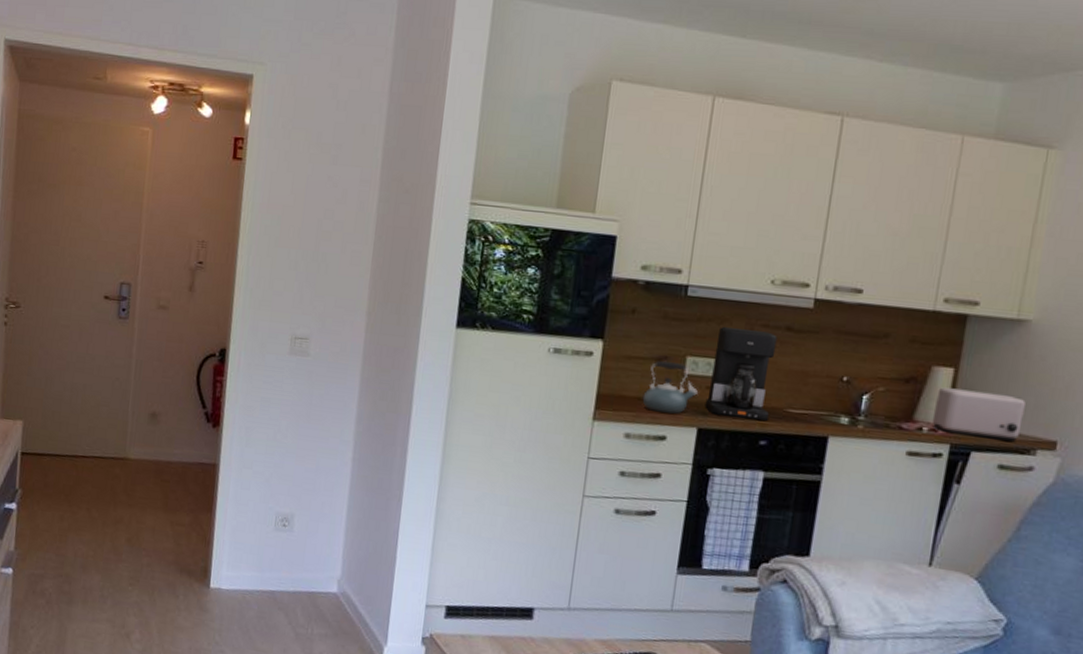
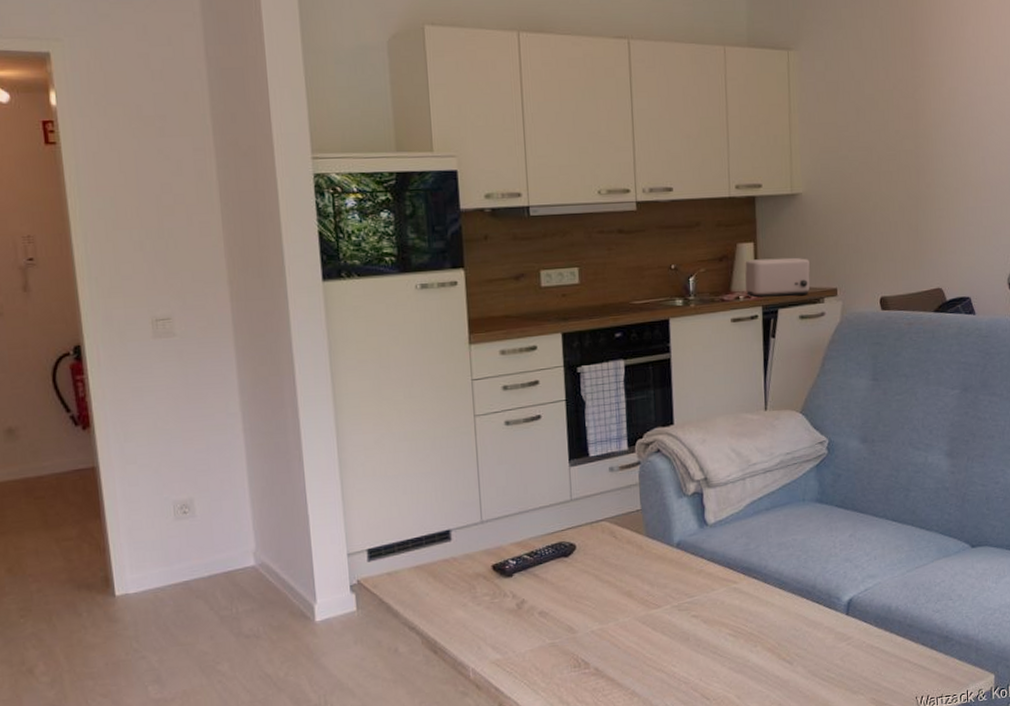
kettle: present [642,361,698,415] -> none [509,278,556,327]
coffee maker: present [705,327,778,422] -> none [563,237,618,319]

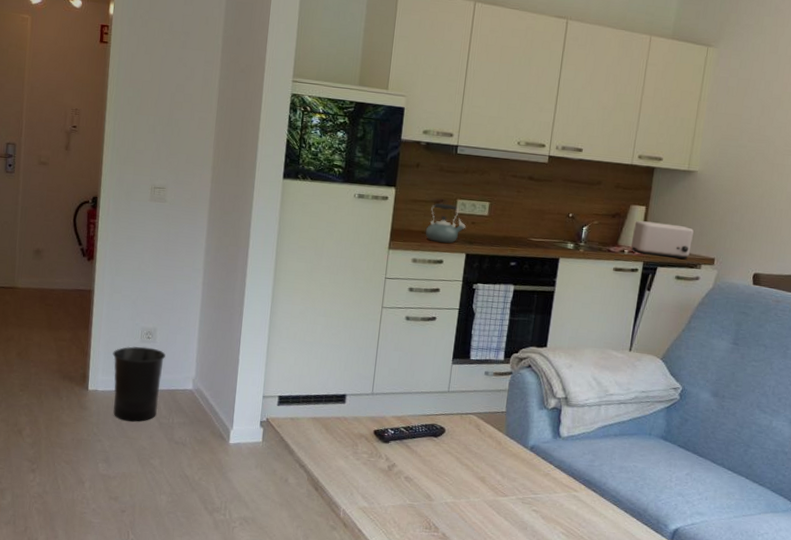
waste bin: none [140,524,214,624] -> present [112,346,166,422]
kettle: none [509,278,556,327] -> present [425,203,466,244]

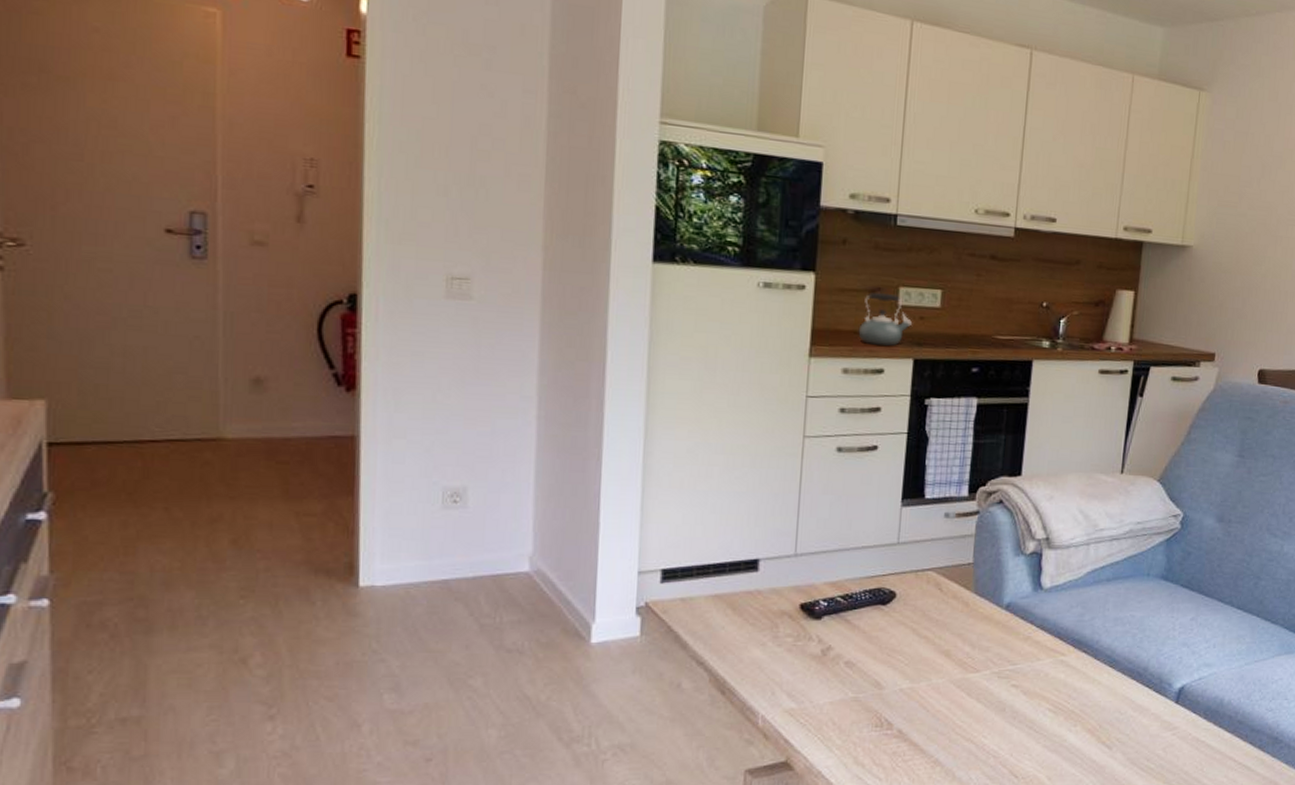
waste bin: present [112,346,166,422] -> none [397,515,484,627]
toaster: present [631,220,694,260] -> none [1118,309,1190,356]

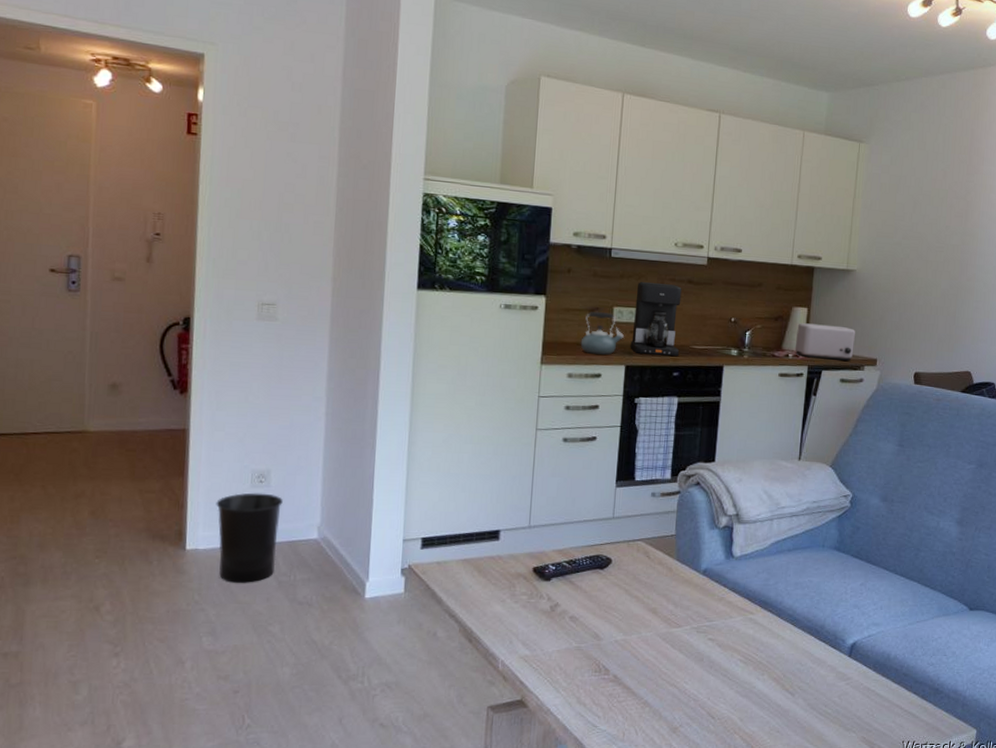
waste bin: none [397,515,484,627] -> present [216,492,283,583]
coffee maker: none [919,257,983,349] -> present [630,282,682,357]
toaster: none [1118,309,1190,356] -> present [795,323,855,362]

